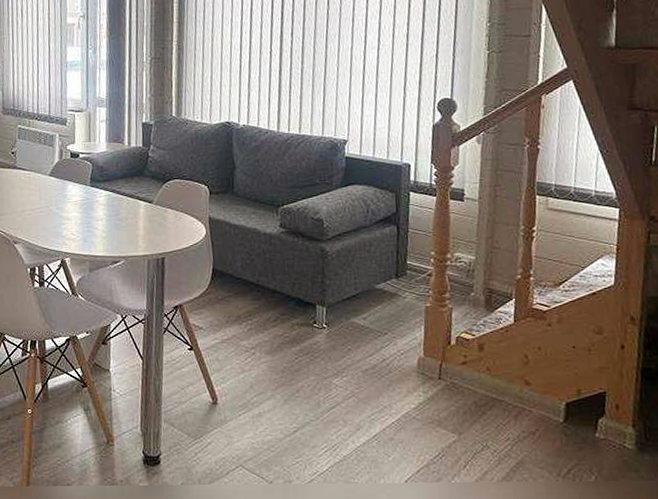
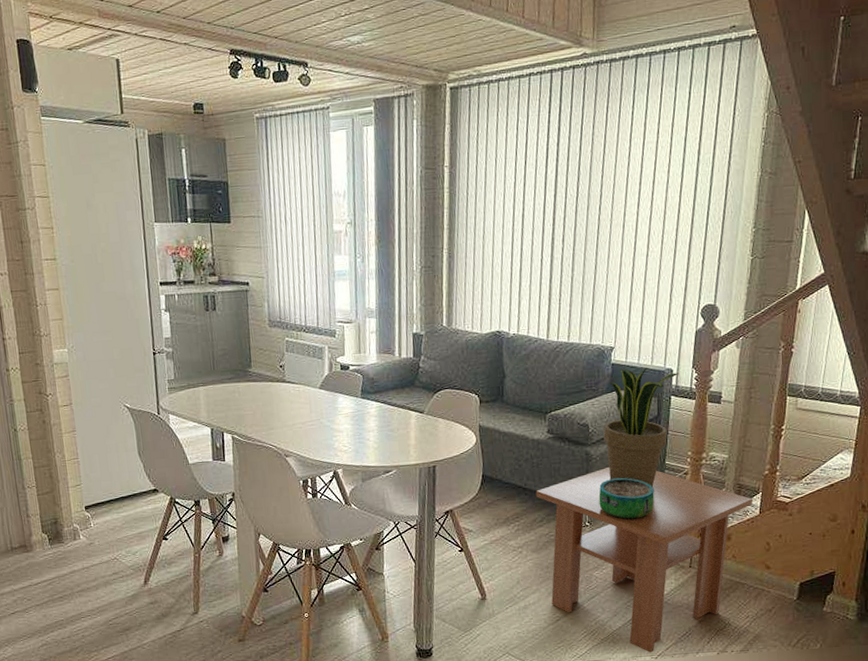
coffee table: none [268,264,506,475] -> present [535,466,753,653]
decorative bowl: none [336,276,397,324] -> present [598,477,655,520]
potted plant: none [339,161,417,288] -> present [603,367,679,487]

